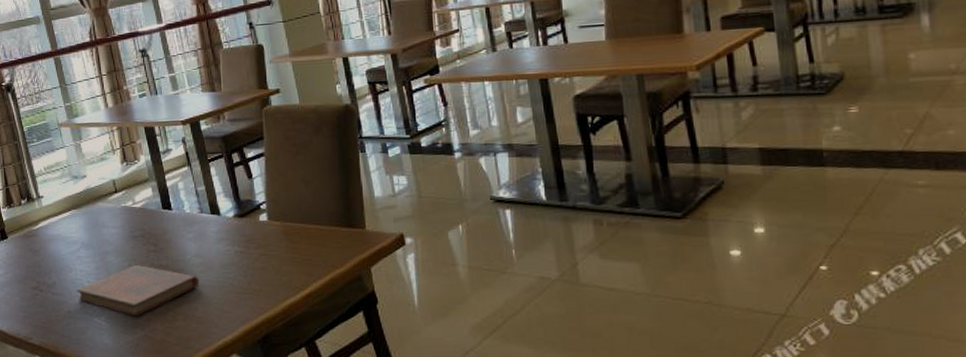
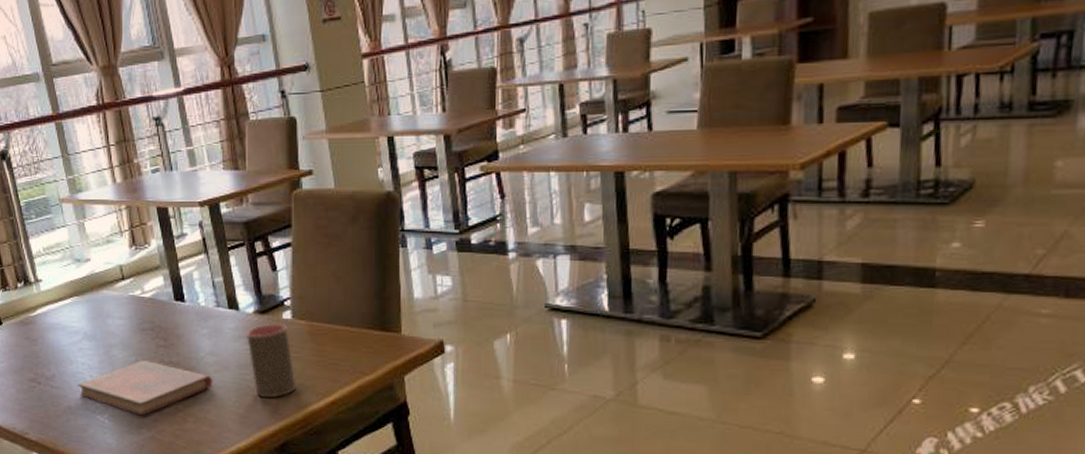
cup: none [228,226,275,294] -> present [247,324,296,398]

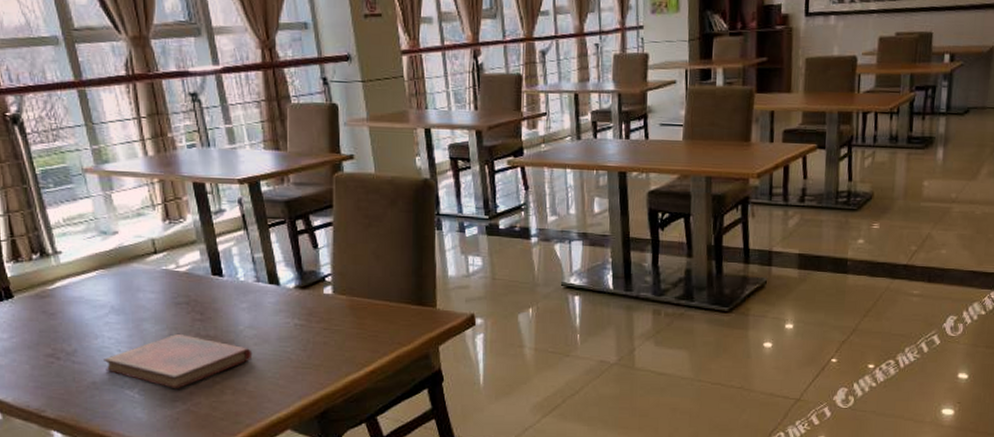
cup: present [247,324,296,398] -> none [287,299,337,369]

